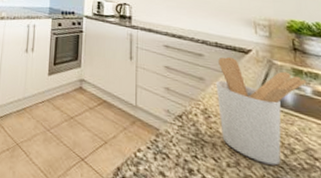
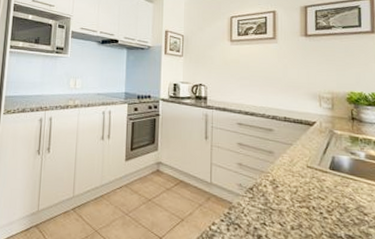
utensil holder: present [215,56,307,166] -> none [283,129,362,224]

